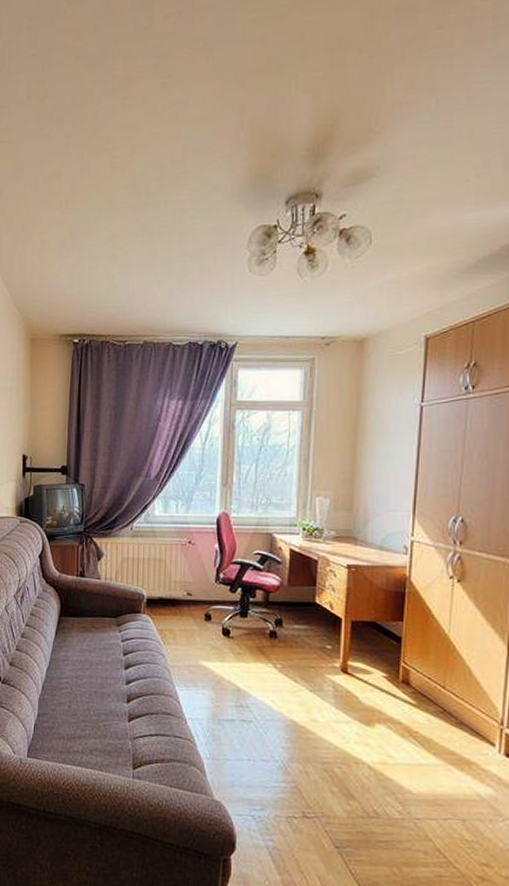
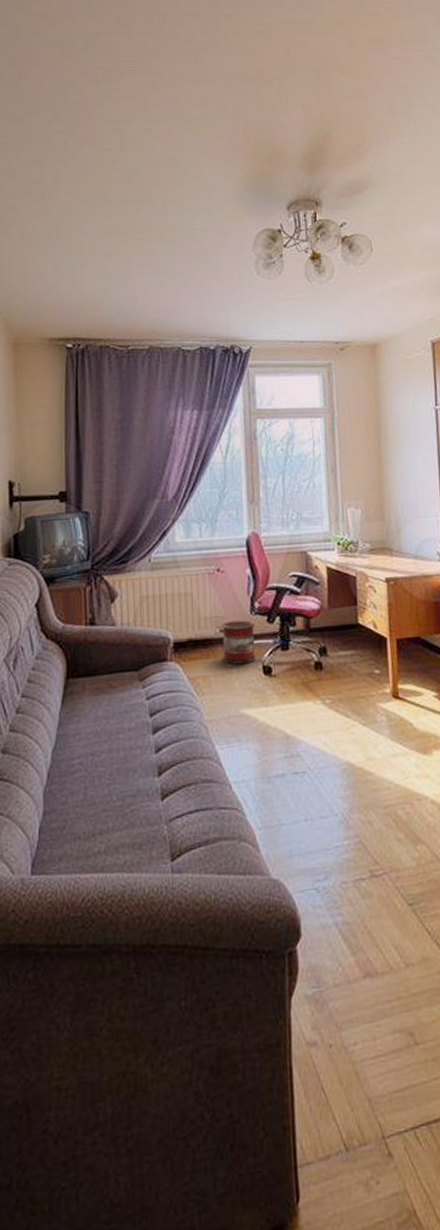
plant pot: none [187,586,219,624] -> present [222,620,256,665]

